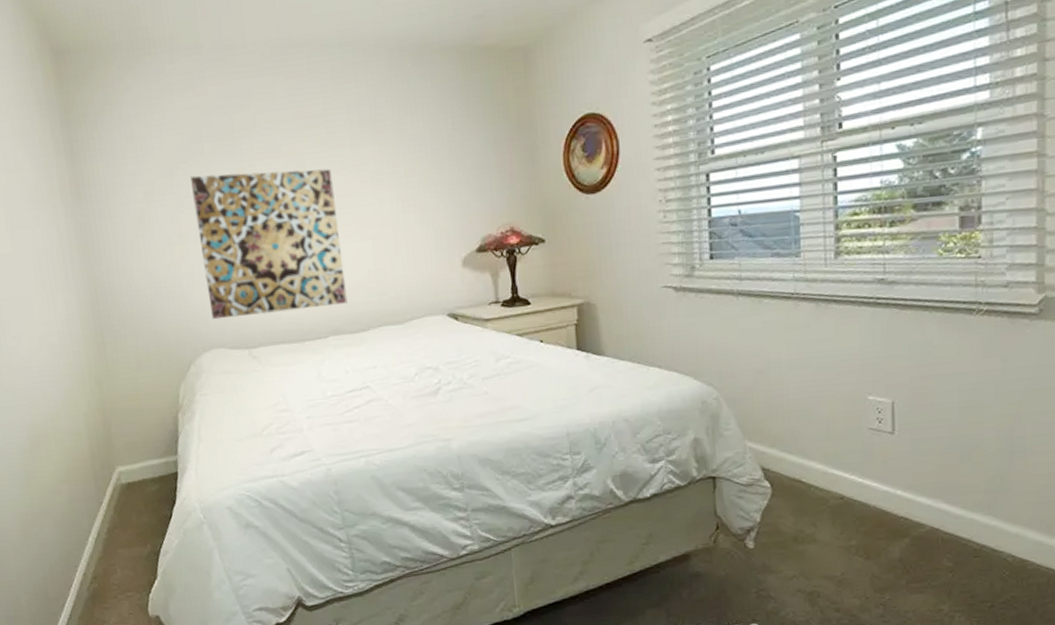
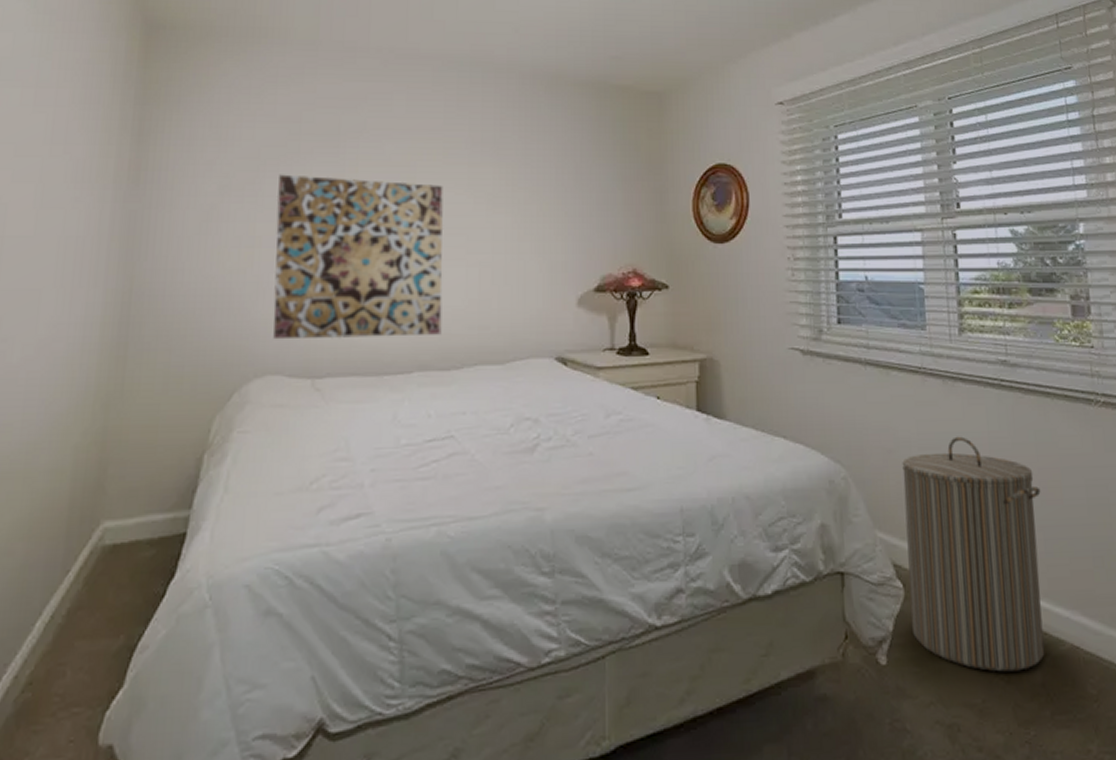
laundry hamper: none [772,353,911,551] -> present [902,436,1045,672]

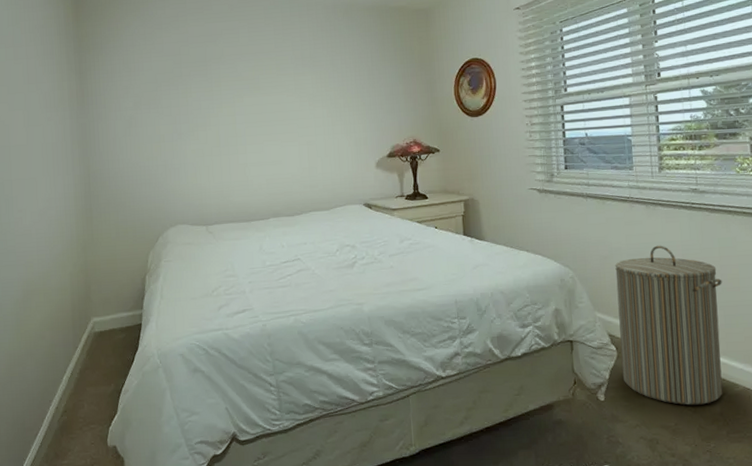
wall art: present [273,174,444,340] -> none [170,90,286,202]

